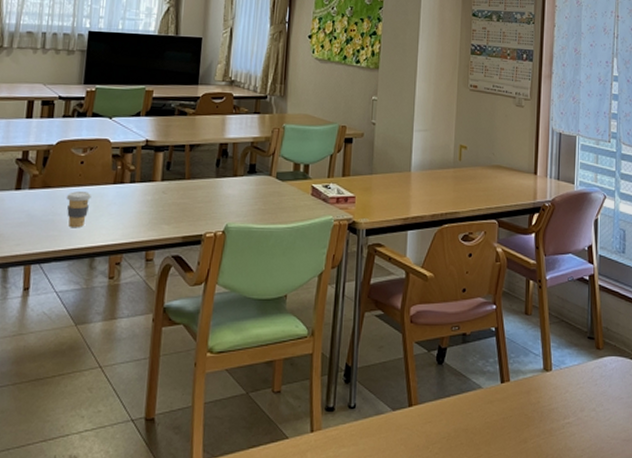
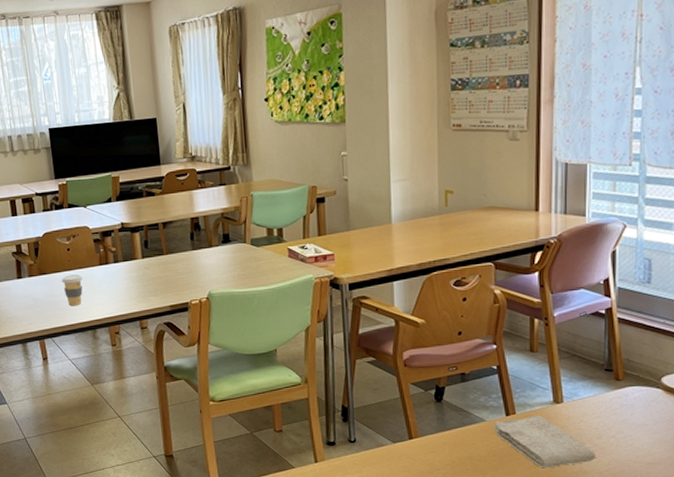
washcloth: none [488,383,579,444] -> present [492,415,596,469]

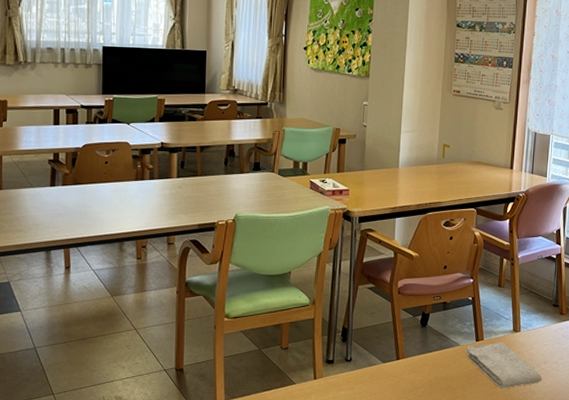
coffee cup: present [61,275,83,307] -> none [95,187,117,218]

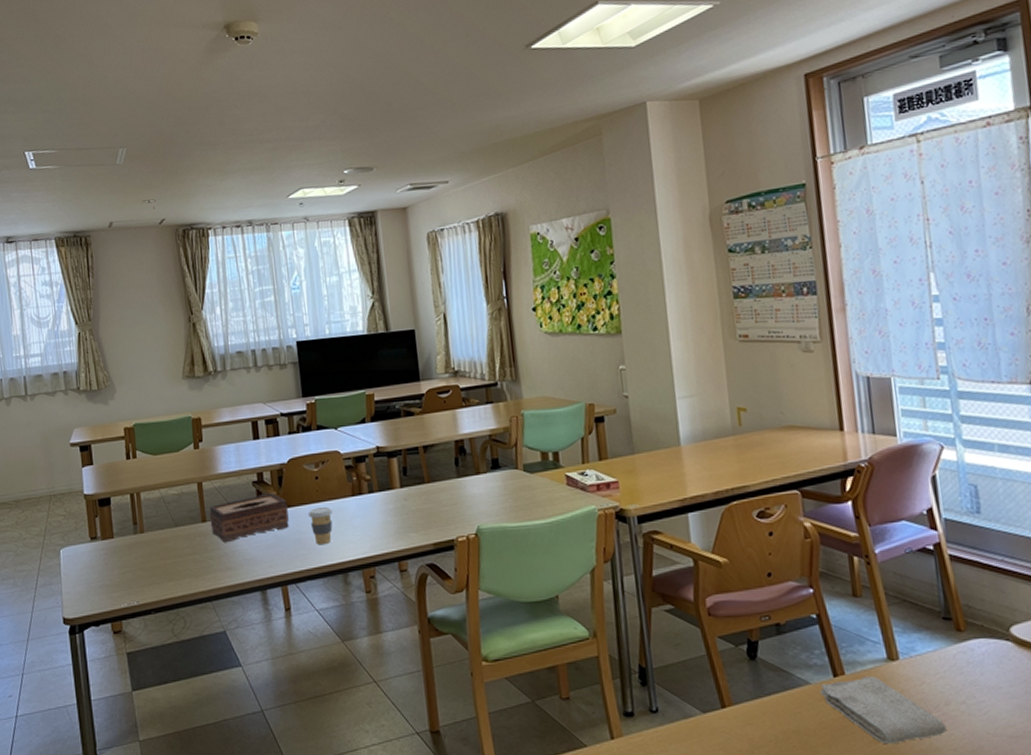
tissue box: none [5,171,78,209] -> present [209,493,289,543]
coffee cup: none [95,187,117,218] -> present [307,507,333,545]

